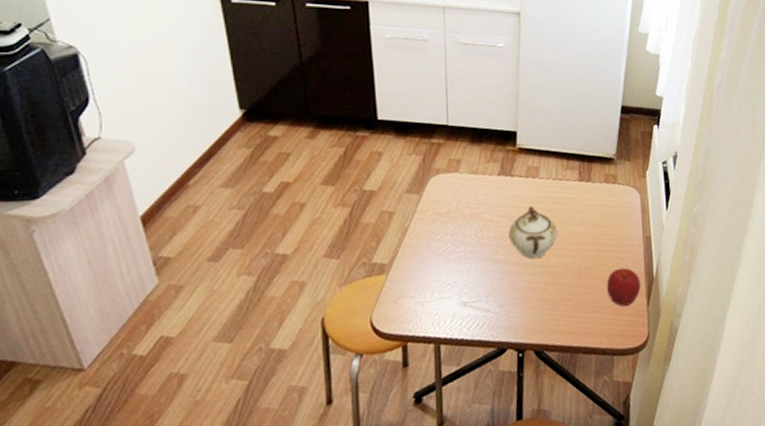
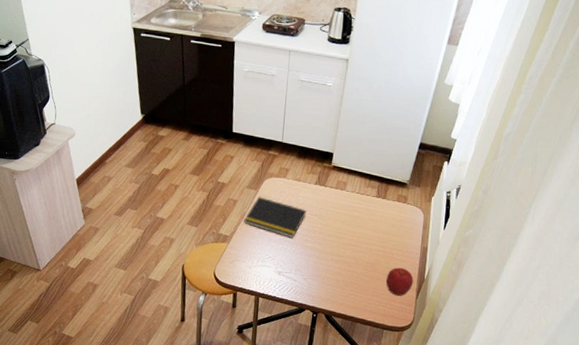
notepad: none [406,202,492,252] -> present [244,197,307,238]
sugar bowl: present [509,206,558,258] -> none [317,211,355,249]

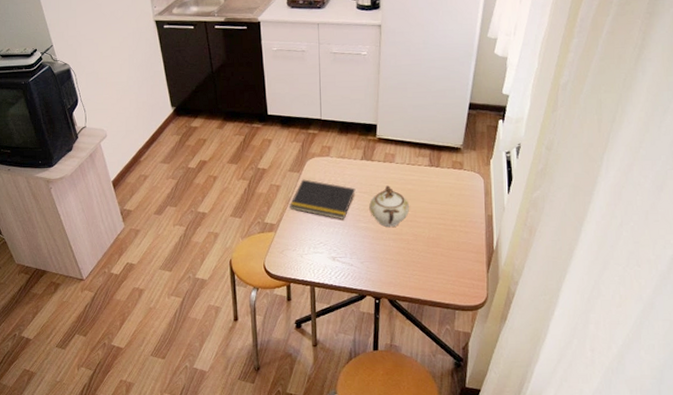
sugar bowl: none [317,211,355,249] -> present [369,185,410,227]
apple: present [385,267,414,296] -> none [451,240,482,271]

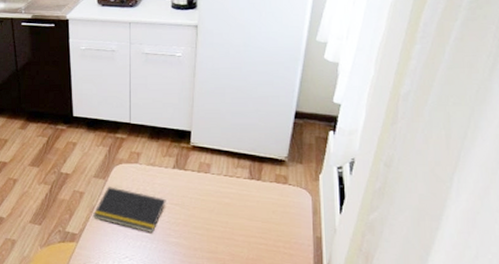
sugar bowl: present [369,185,410,227] -> none [181,198,227,244]

